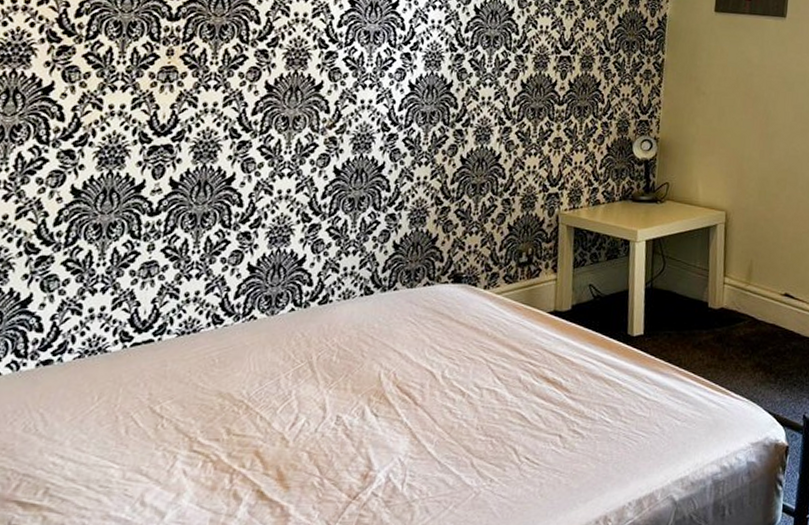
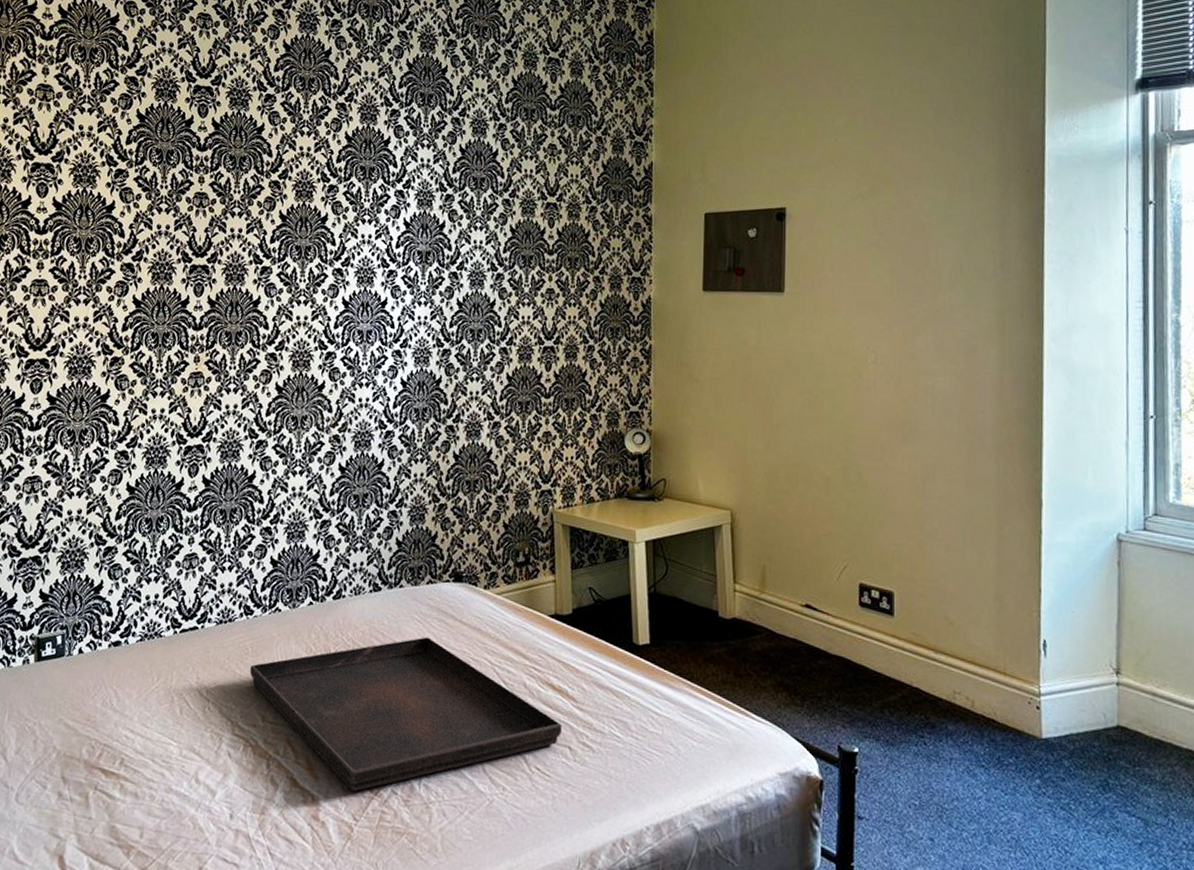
serving tray: none [214,338,554,498] -> present [249,637,562,792]

